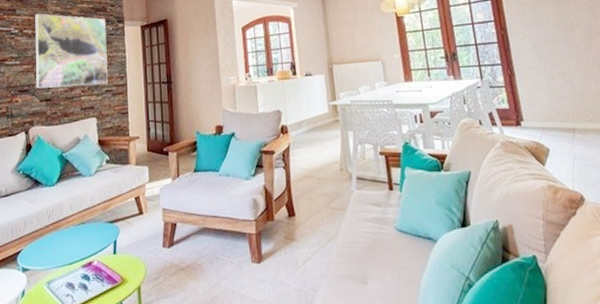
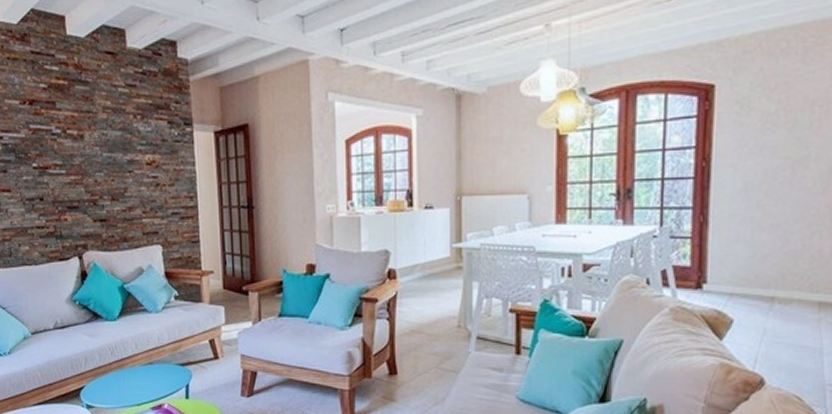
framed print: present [35,13,108,89] -> none [80,108,174,206]

